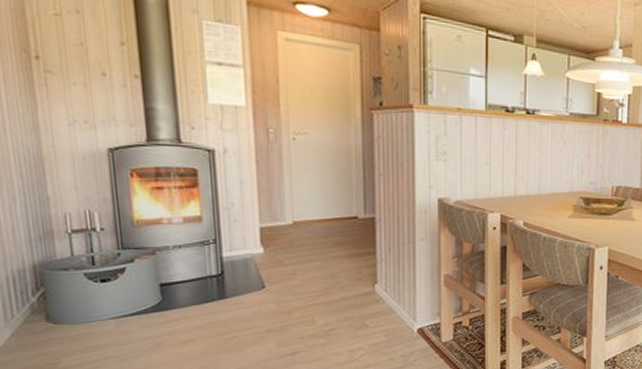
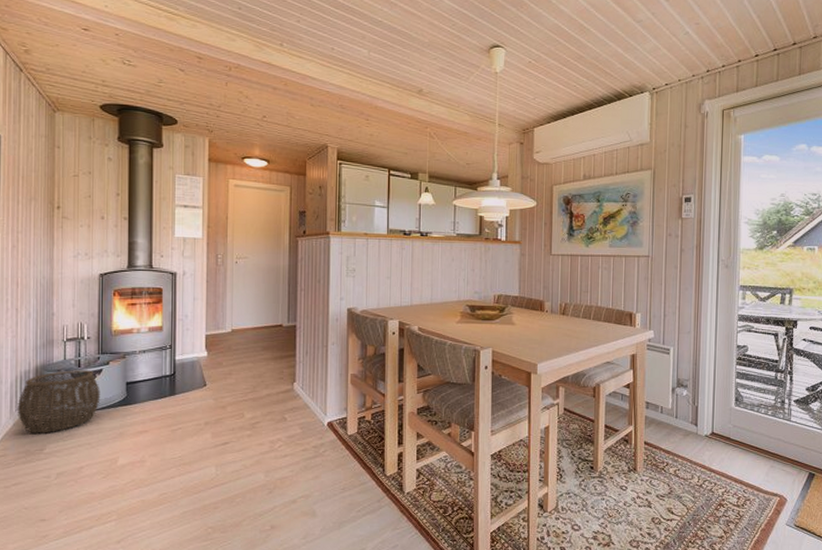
woven basket: none [12,268,127,345] -> present [16,370,101,433]

